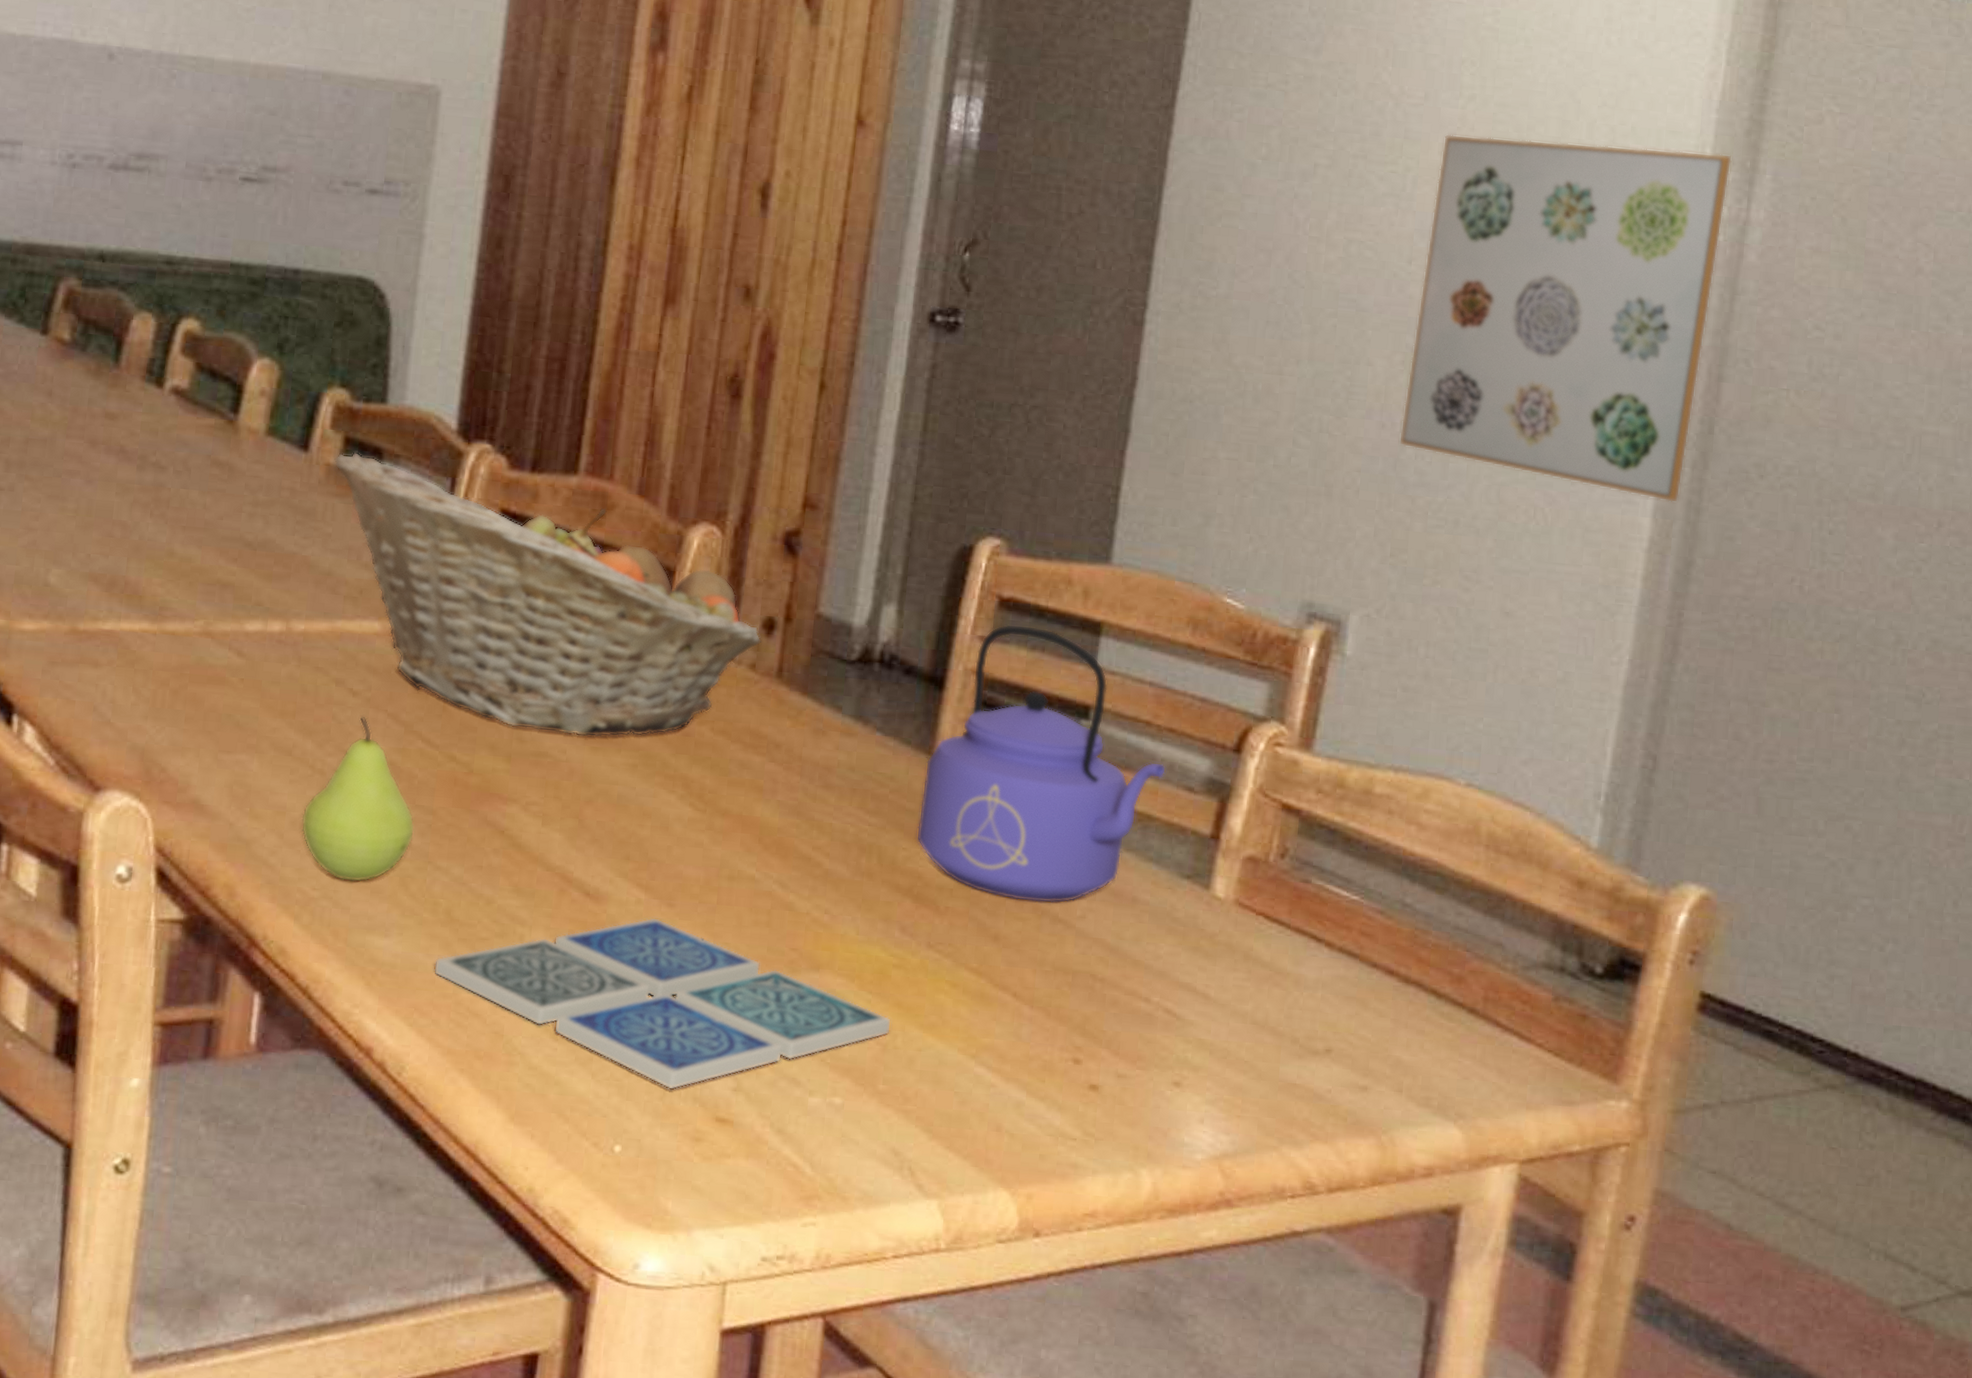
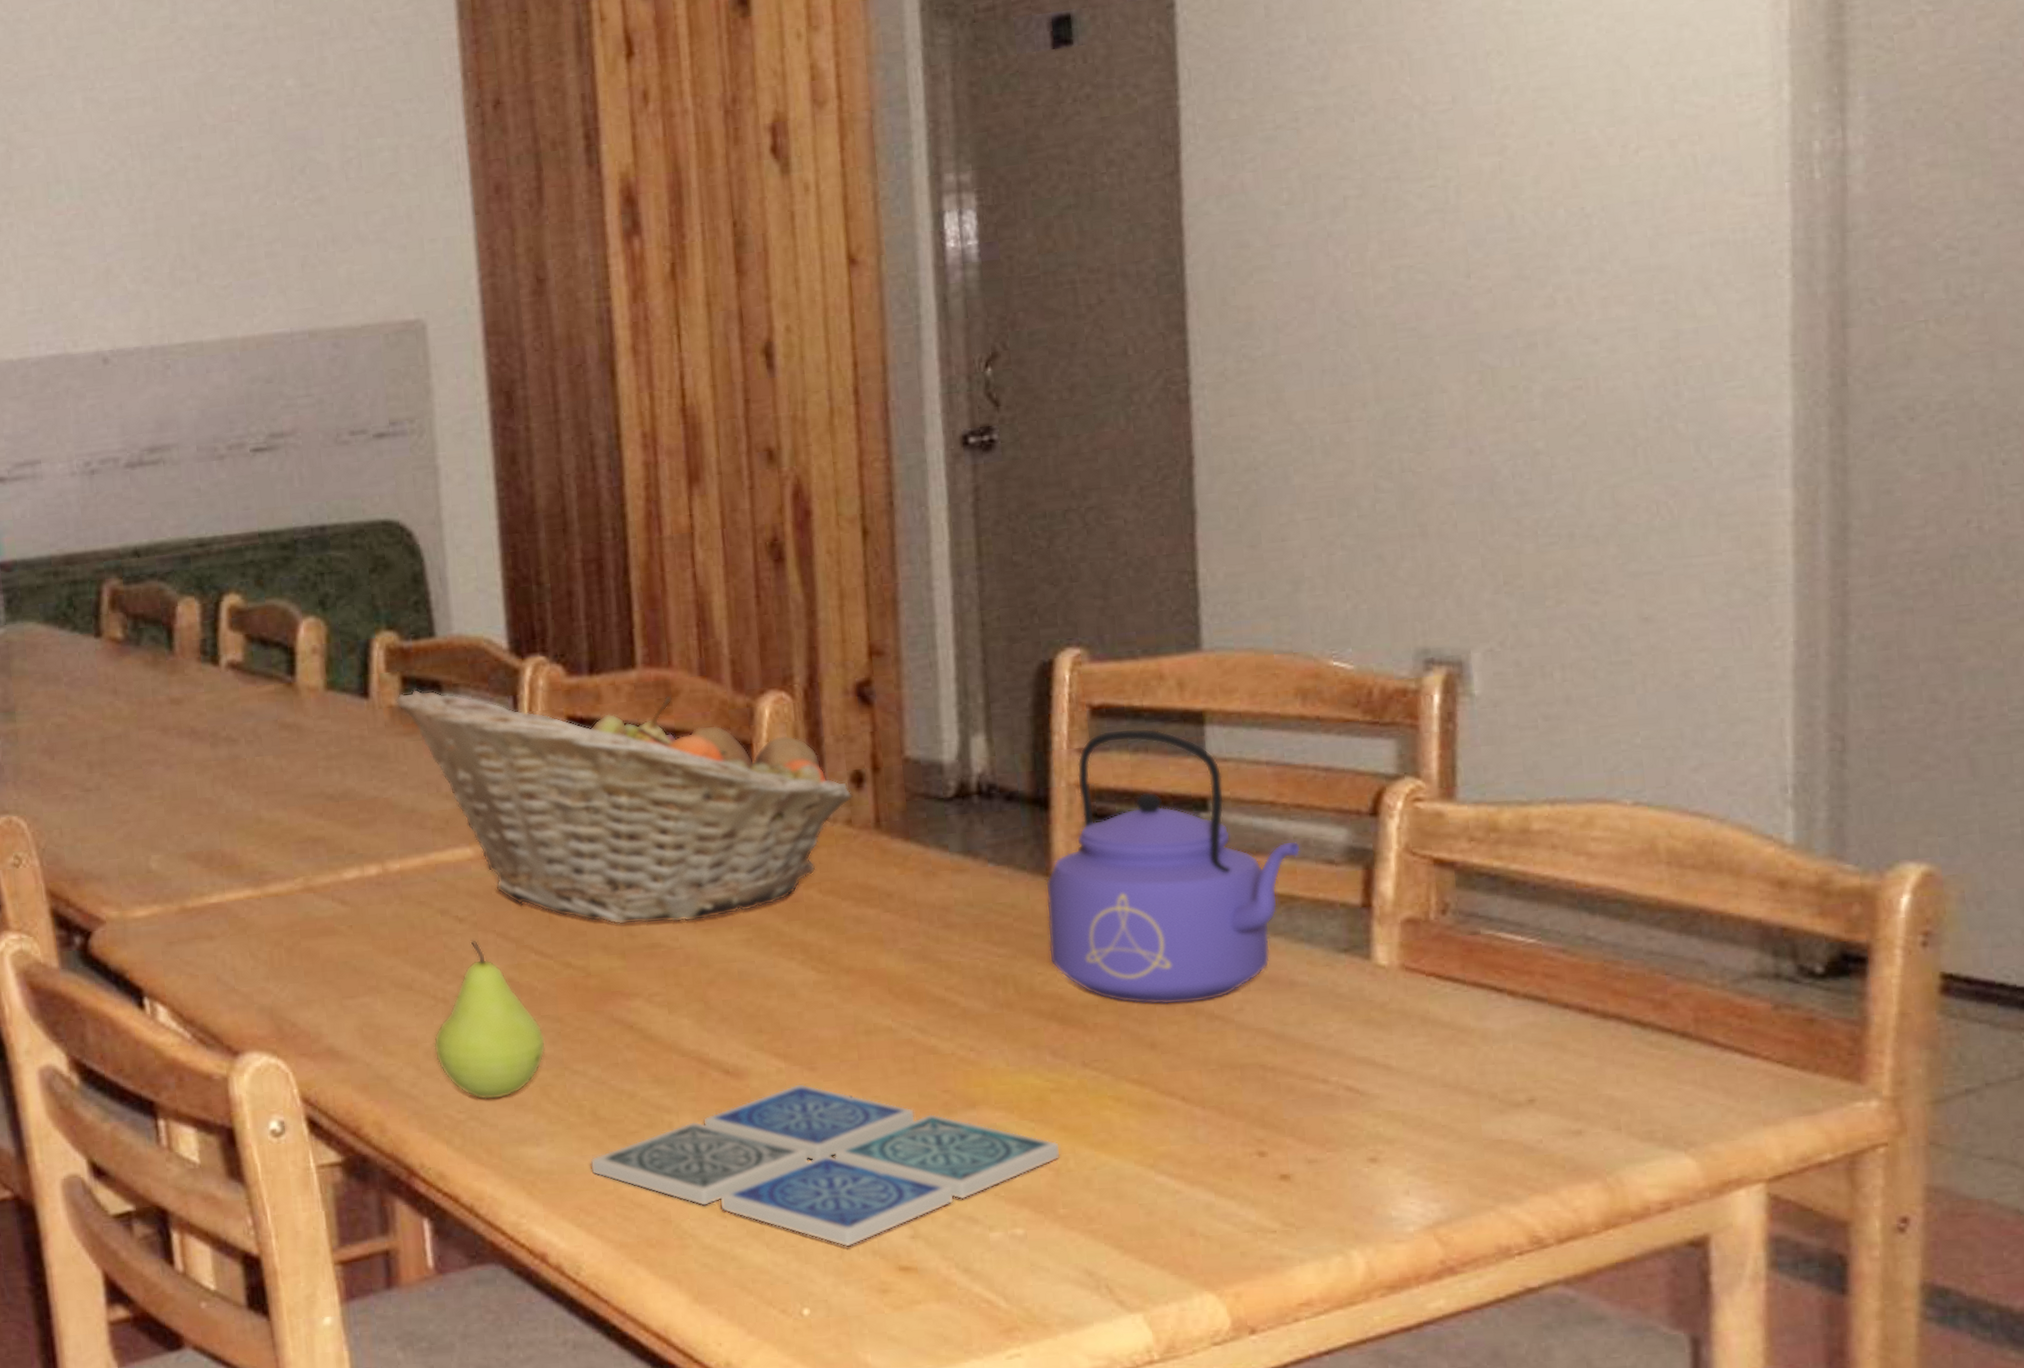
wall art: present [1398,134,1732,503] -> none [1481,84,1821,469]

